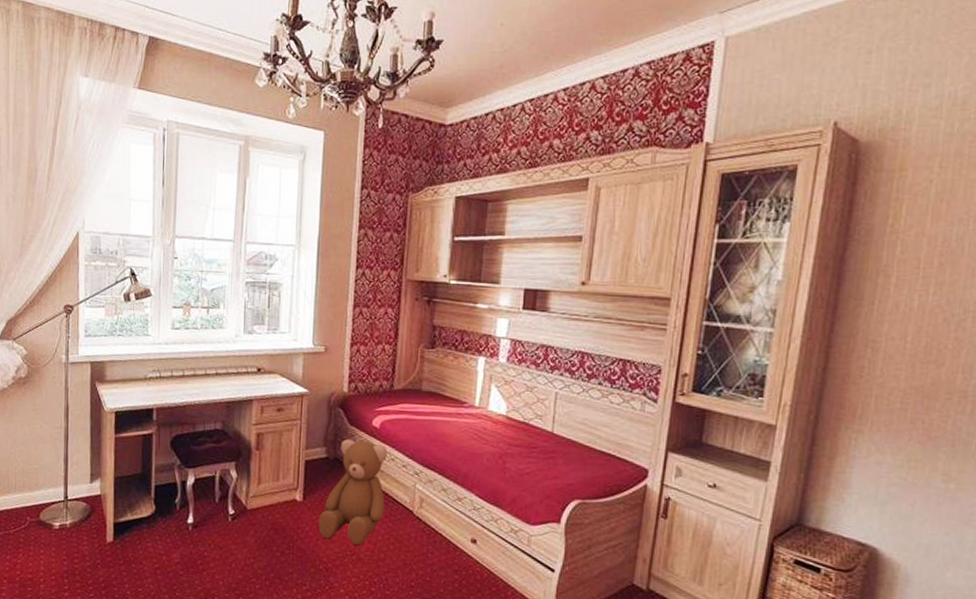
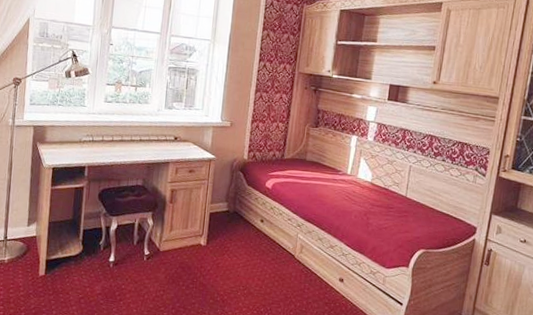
teddy bear: present [318,438,387,546] -> none [218,196,277,282]

